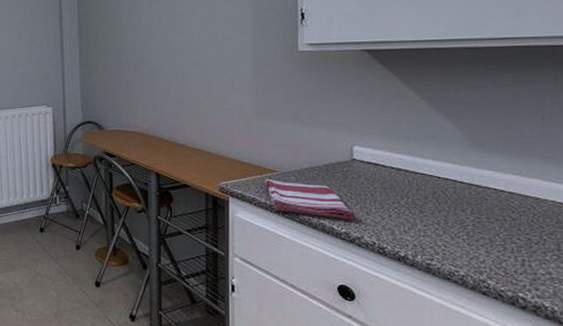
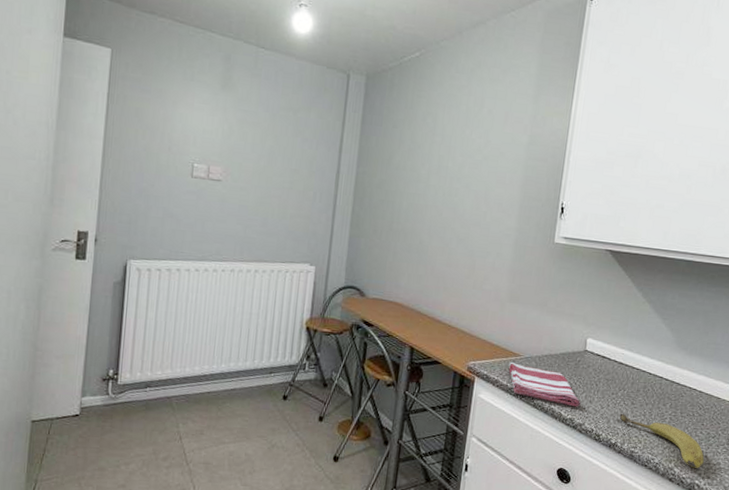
fruit: none [406,223,527,279] -> present [619,413,704,468]

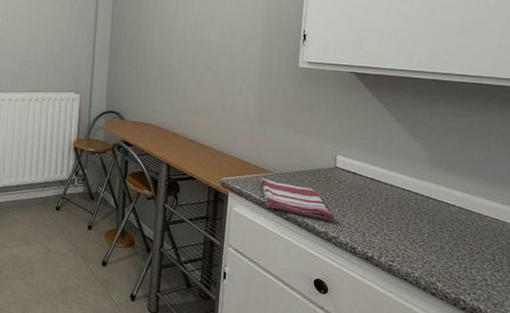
fruit: present [619,413,704,468] -> none [374,227,469,284]

